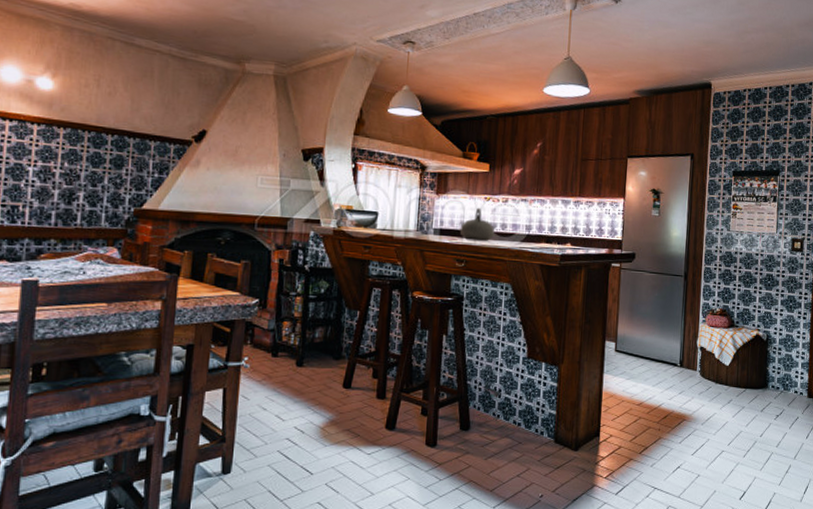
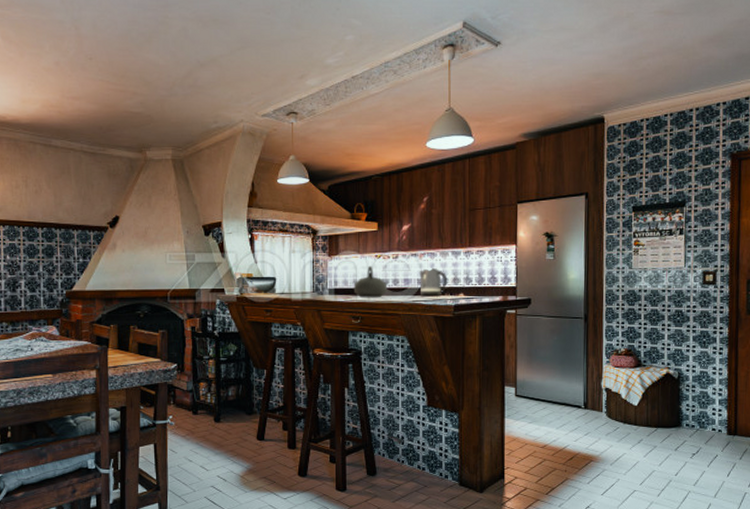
kettle: none [527,214,556,246] -> present [419,267,448,298]

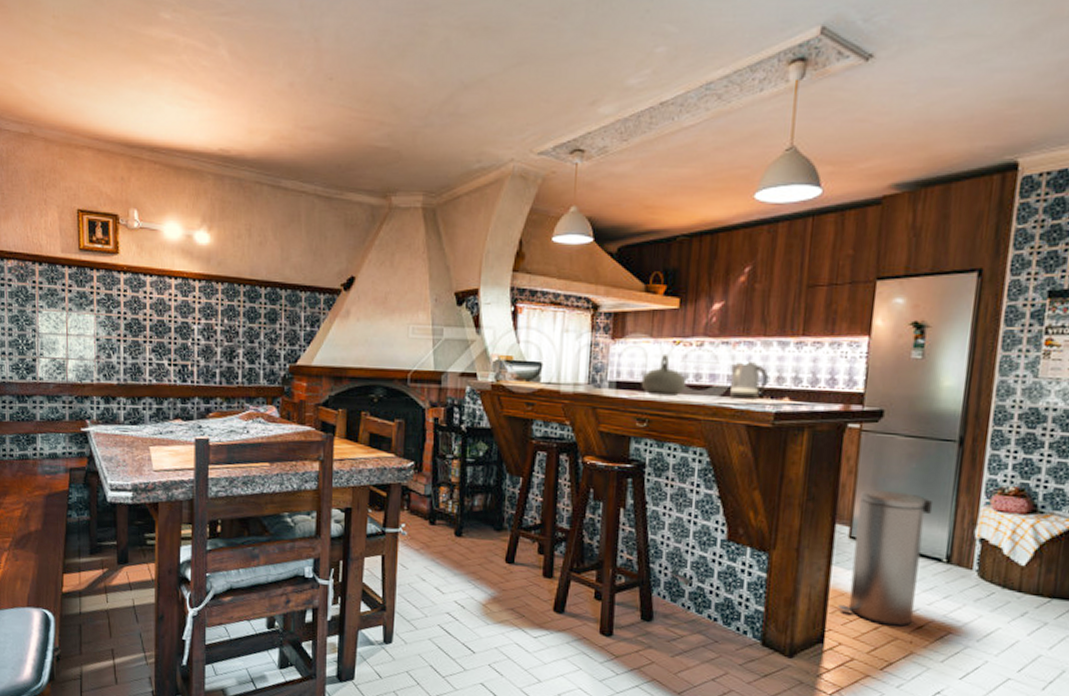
pedal bin: none [512,358,571,460] -> present [838,489,934,627]

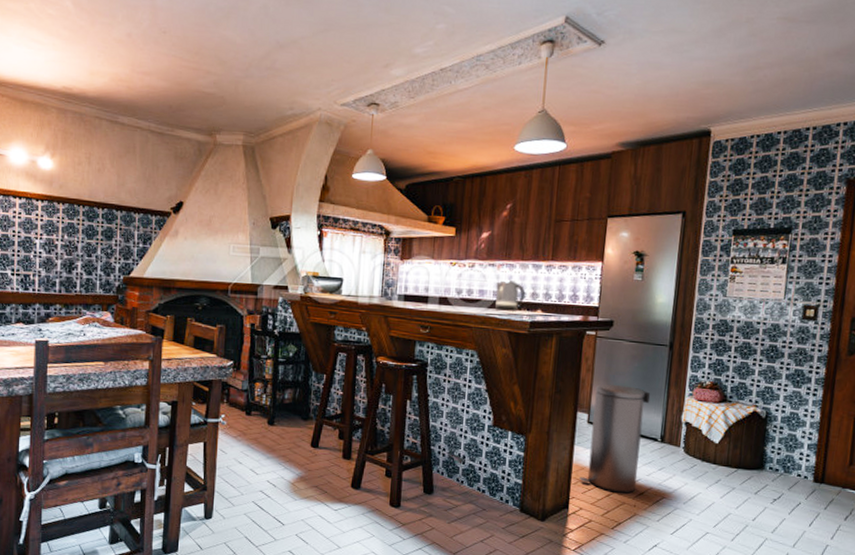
teapot: present [641,353,687,397] -> none [424,272,461,308]

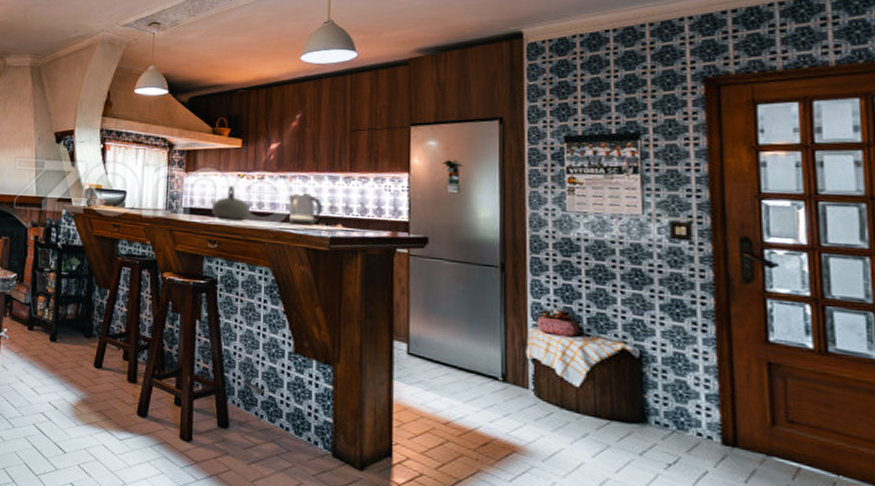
teapot: none [424,272,461,308] -> present [211,185,251,222]
pedal bin: present [579,383,651,494] -> none [403,309,483,444]

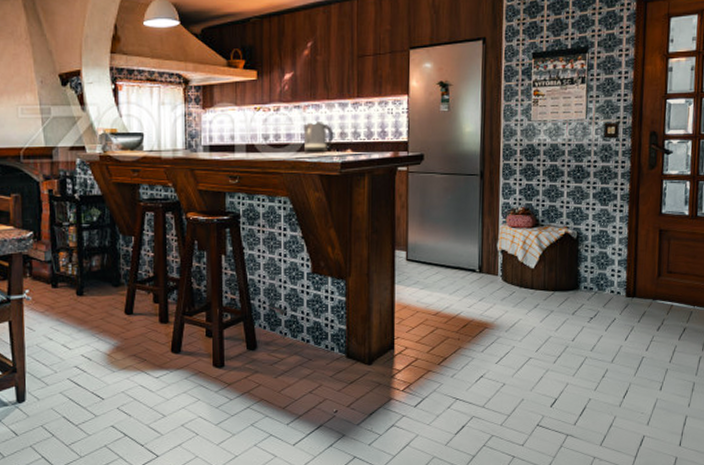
teapot: present [211,185,251,222] -> none [230,119,268,156]

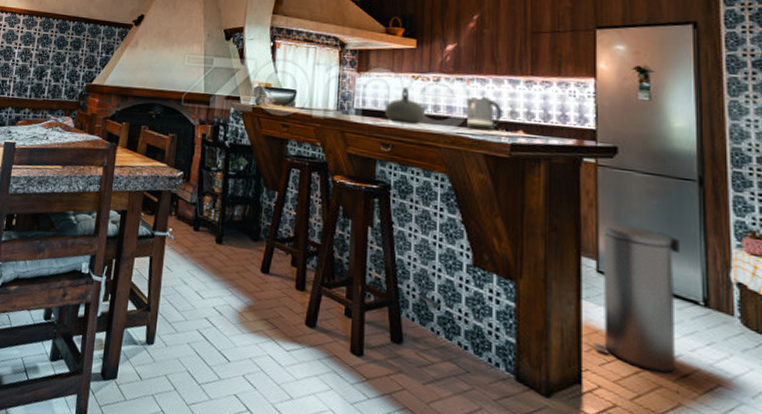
teapot: none [230,119,268,156] -> present [384,86,426,126]
pedal bin: none [402,218,466,328] -> present [593,223,681,374]

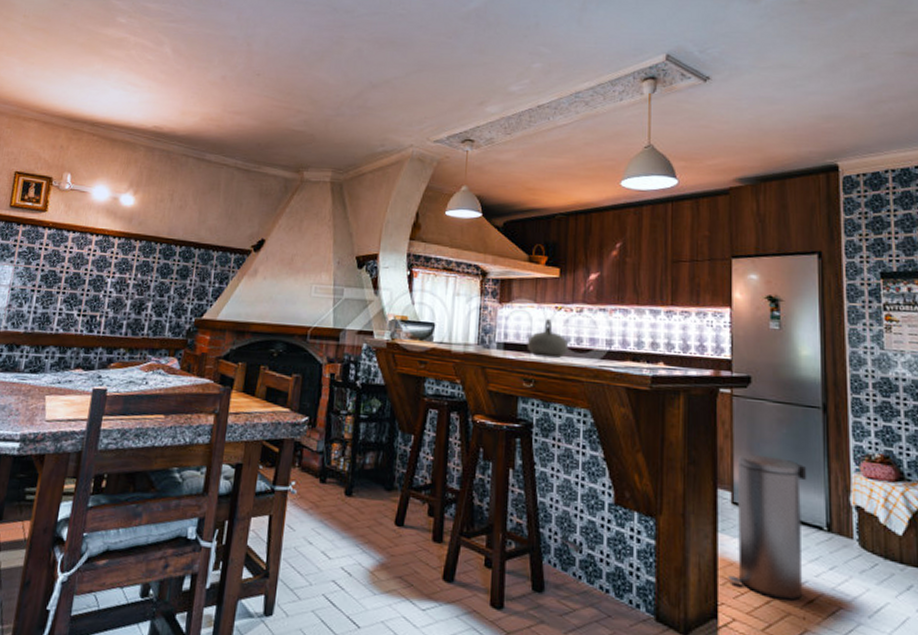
kettle: present [466,95,503,133] -> none [608,326,644,365]

